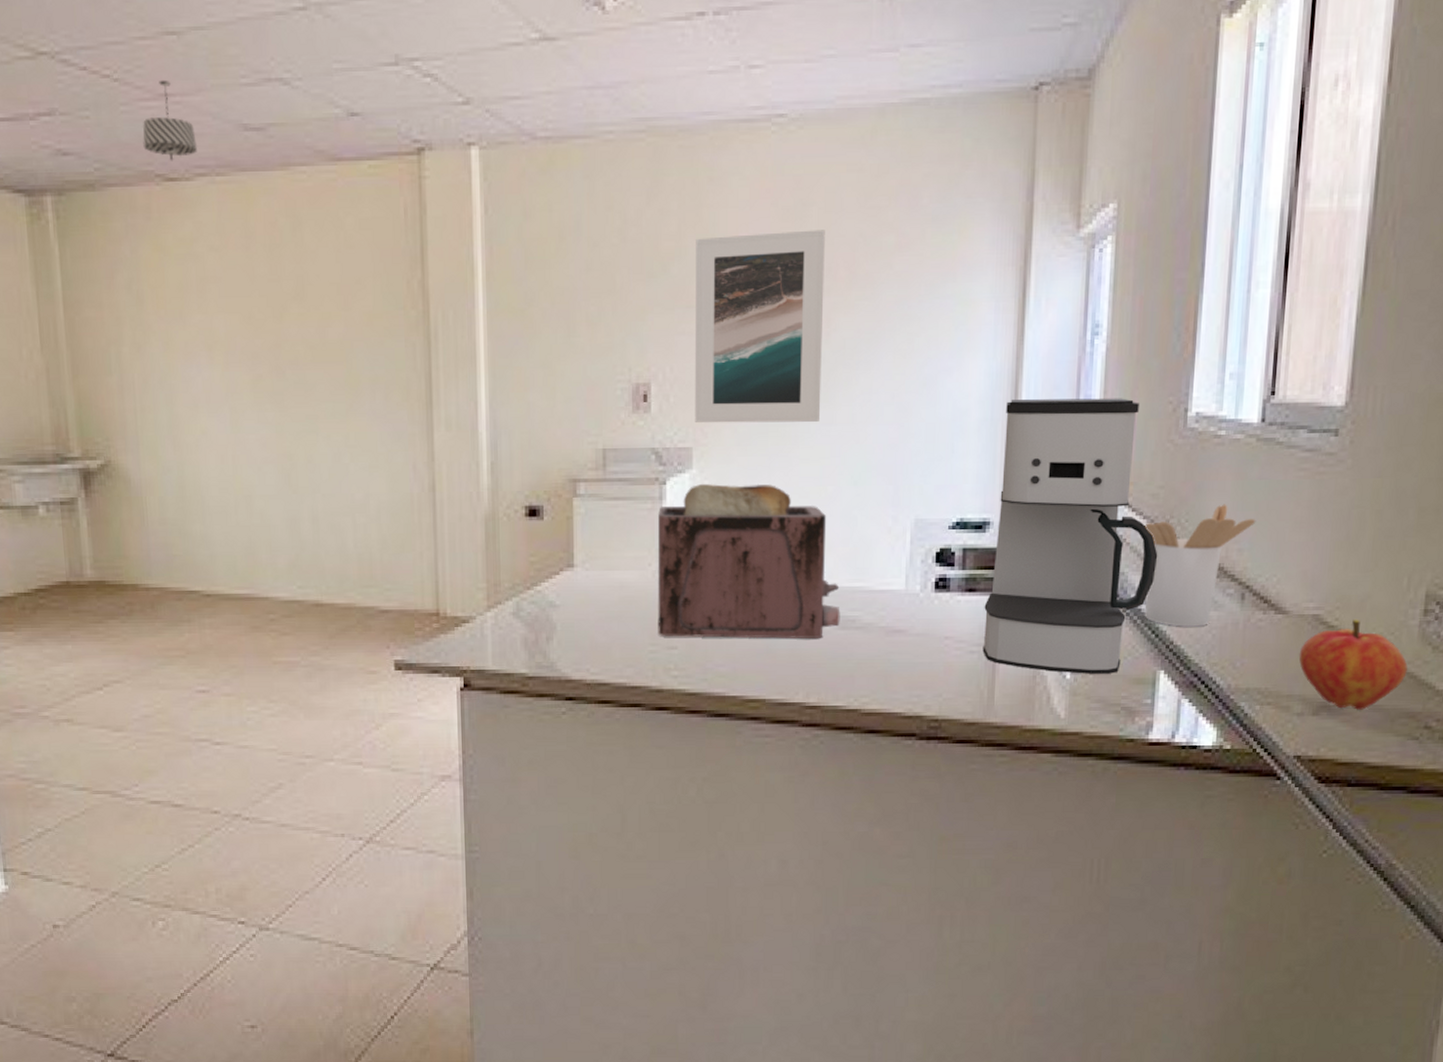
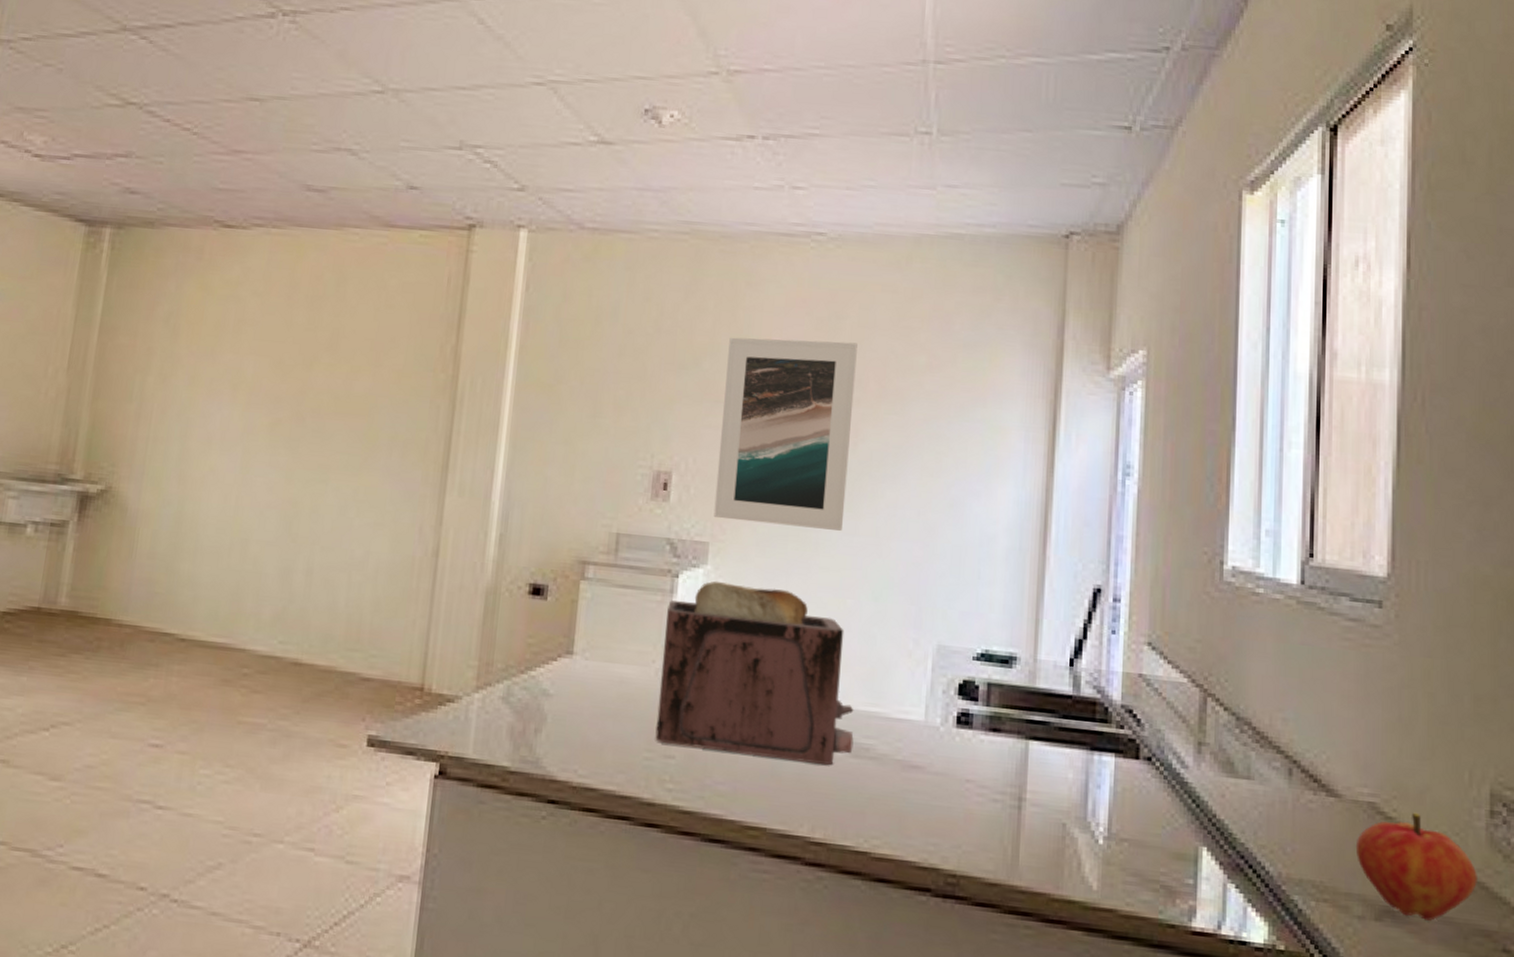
pendant light: present [143,80,197,161] -> none [208,138,260,210]
coffee maker: present [982,398,1158,674] -> none [1007,531,1197,844]
utensil holder: present [1144,504,1256,627] -> none [1181,667,1301,801]

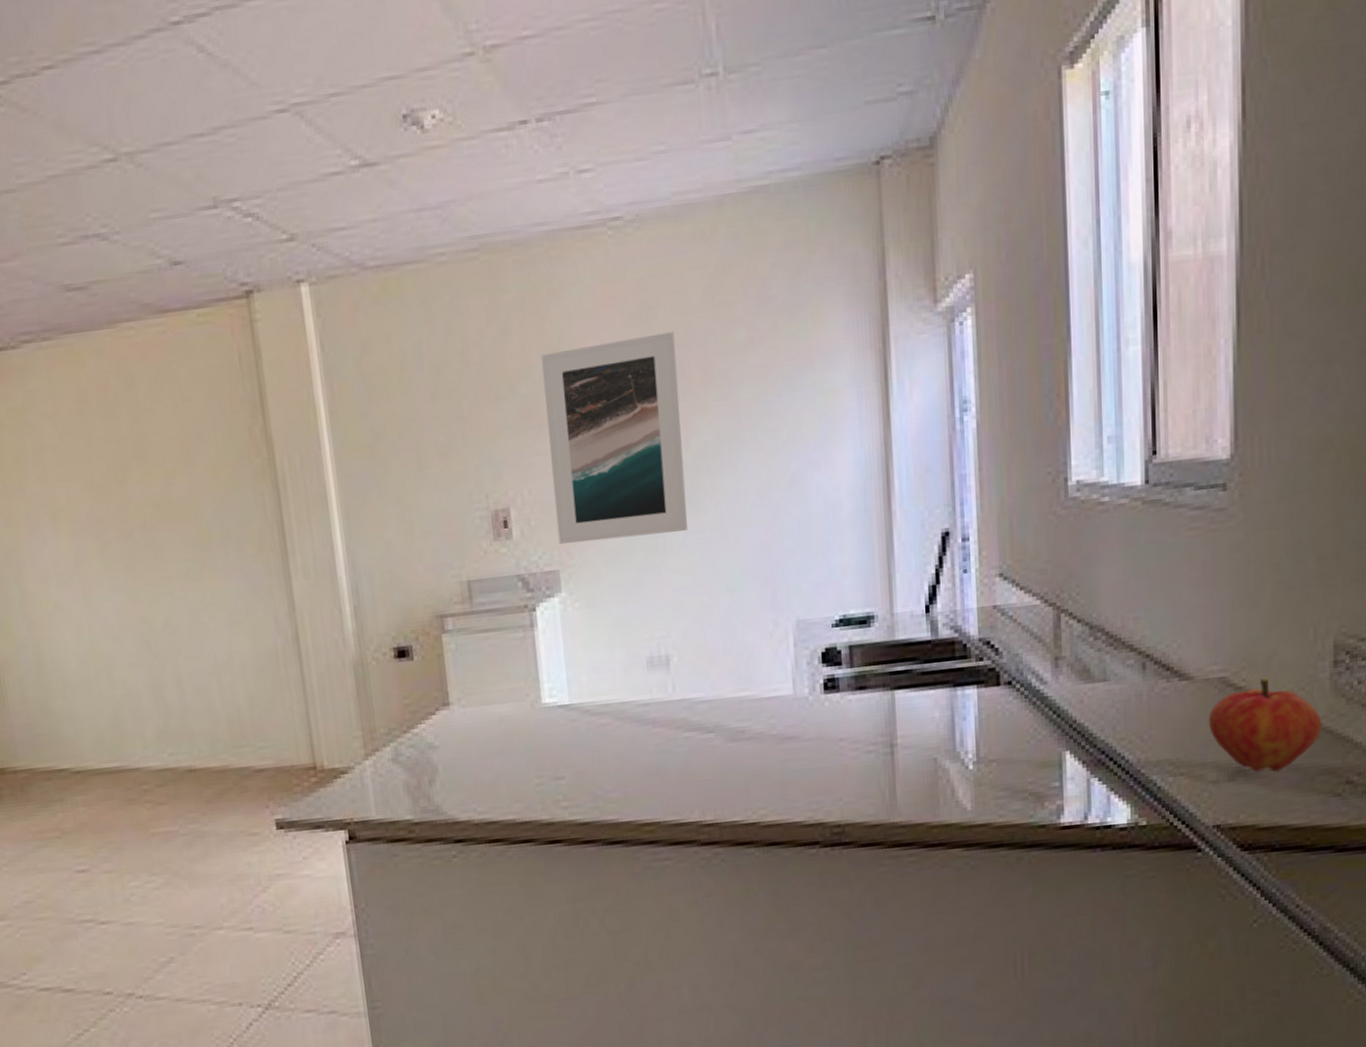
toaster: present [655,580,854,765] -> none [531,600,730,767]

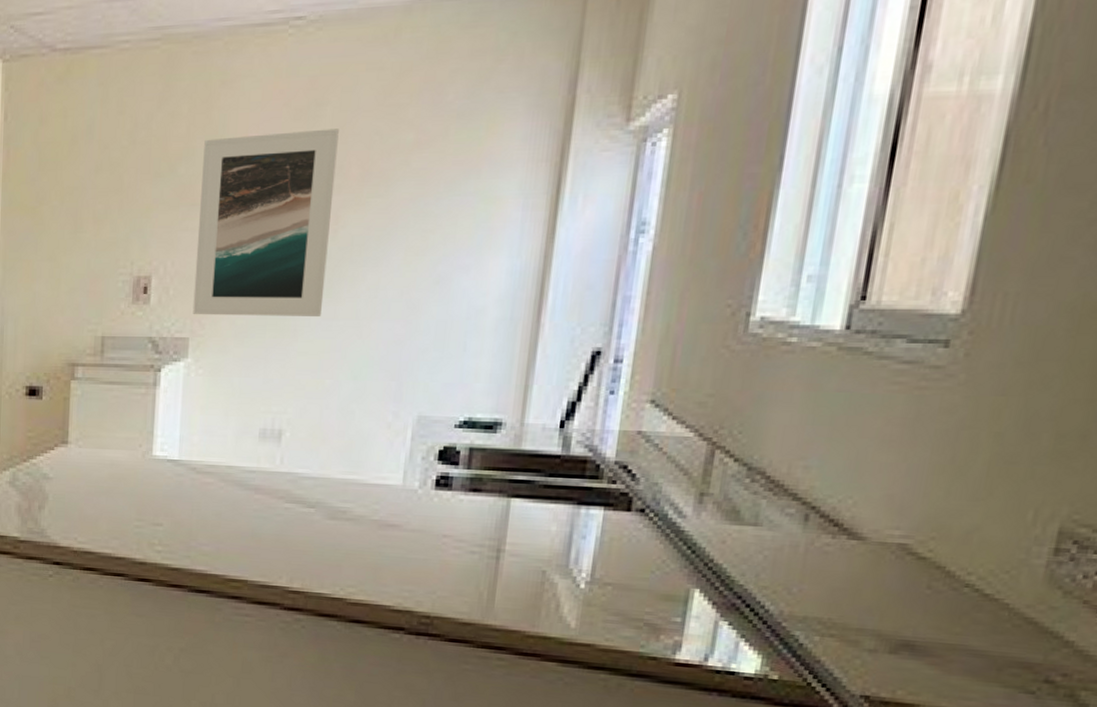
fruit: present [1208,677,1322,772] -> none [875,552,1026,654]

